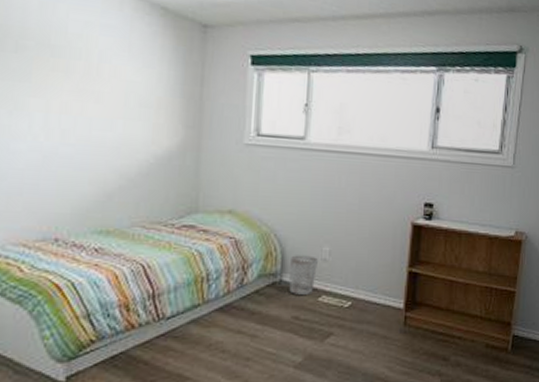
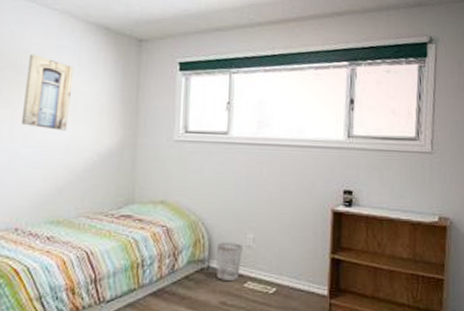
wall art: none [57,32,124,128] -> present [21,54,74,131]

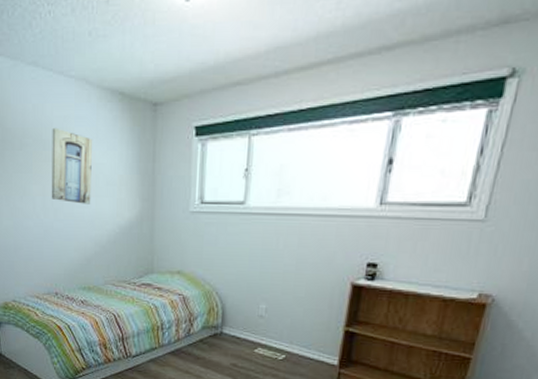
wastebasket: present [216,242,244,280] -> none [229,311,256,346]

